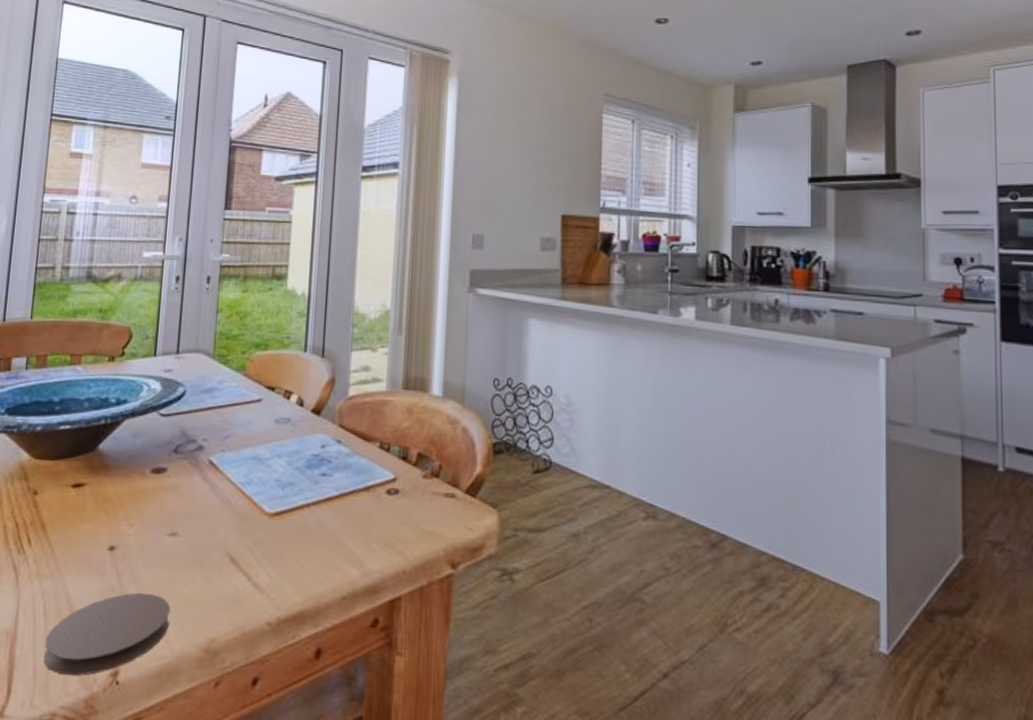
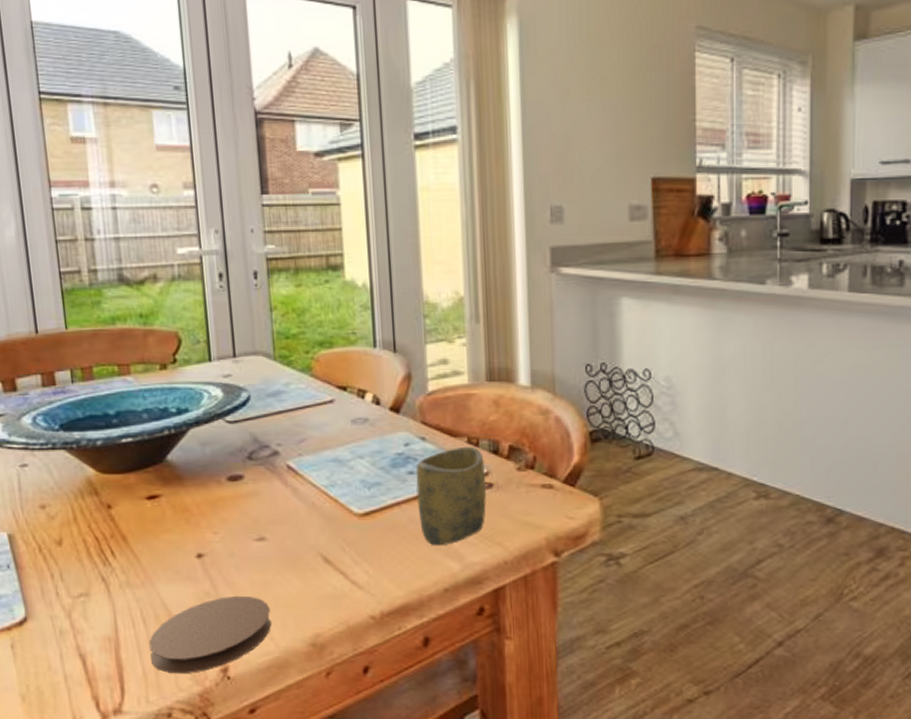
cup: none [326,451,393,551] -> present [416,446,486,546]

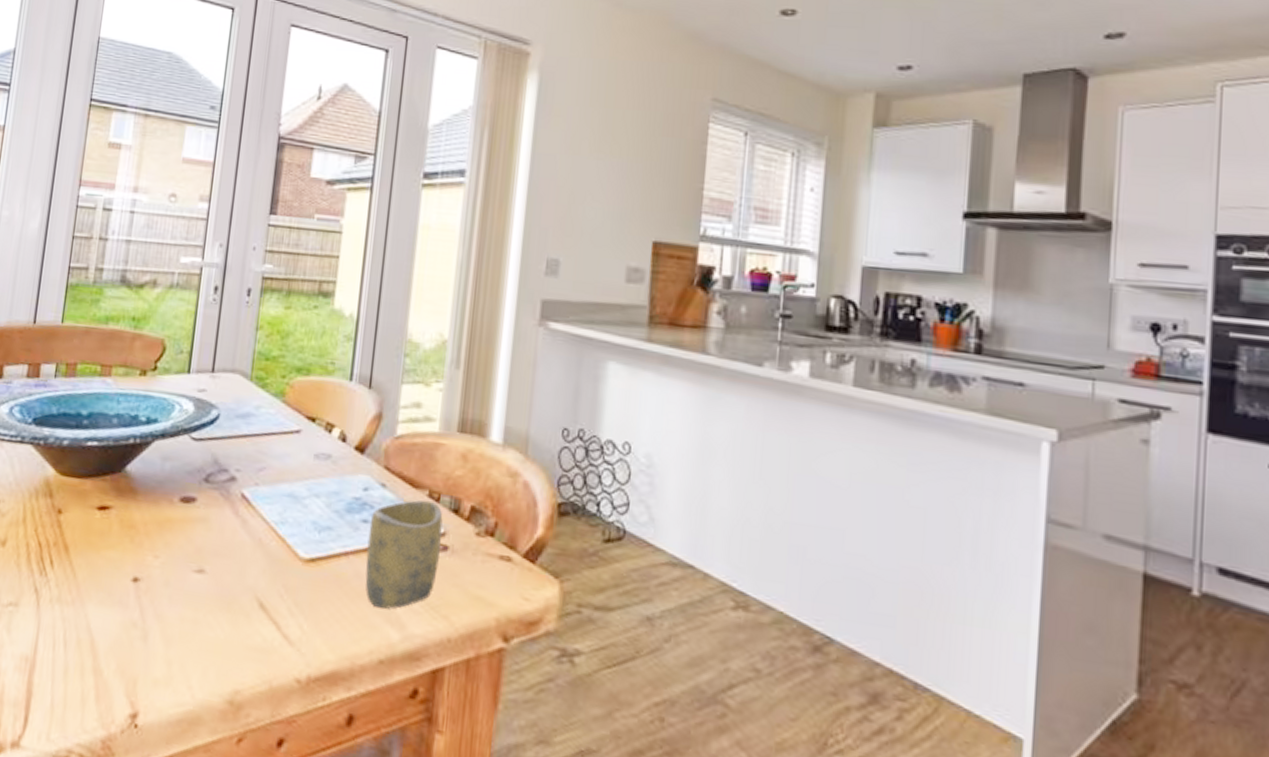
coaster: present [149,595,271,674] -> none [62,630,195,714]

